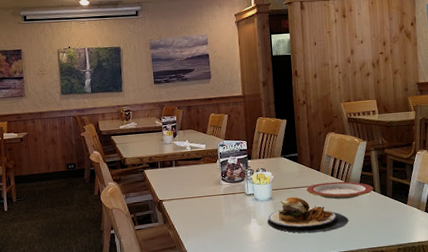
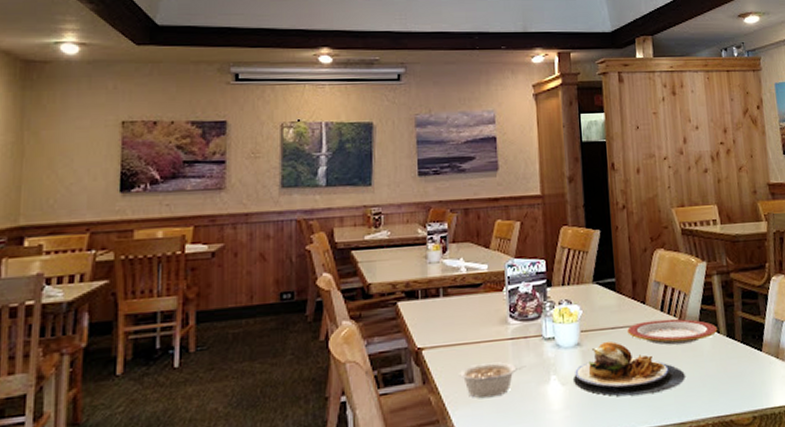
legume: none [188,210,234,233] -> present [458,362,526,399]

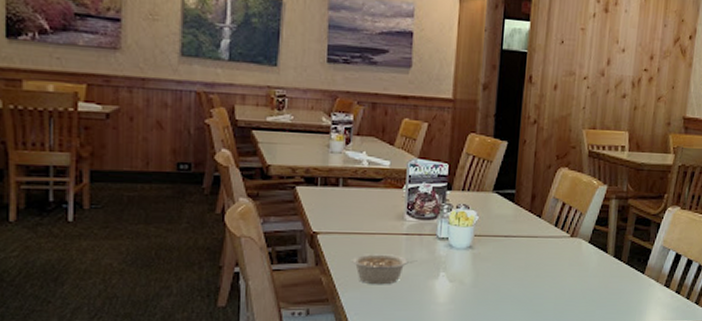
plate: present [574,341,685,396] -> none [461,247,568,300]
plate: present [627,318,718,345] -> none [519,234,607,258]

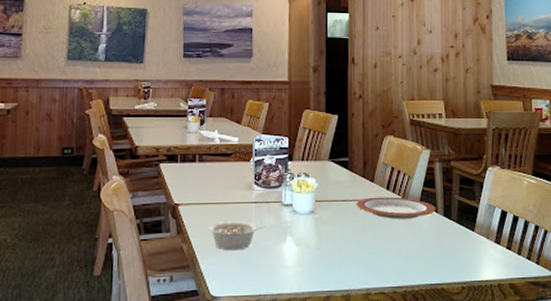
plate: none [519,234,607,258] -> present [356,197,436,219]

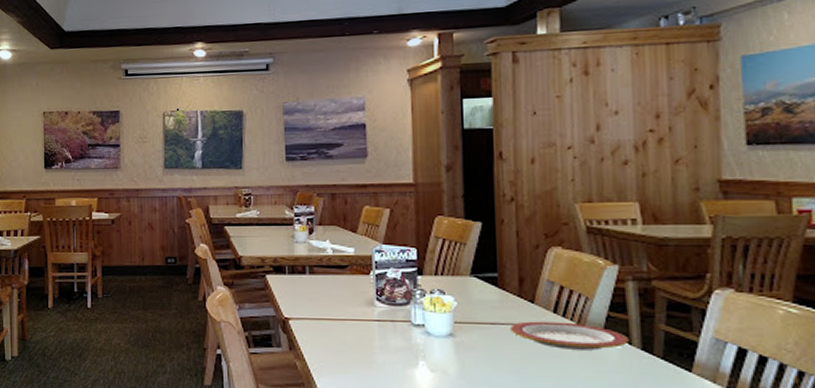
legume: present [208,221,266,251] -> none [323,340,393,372]

